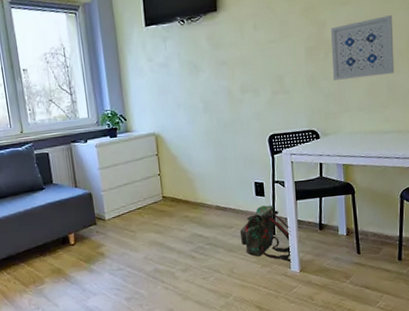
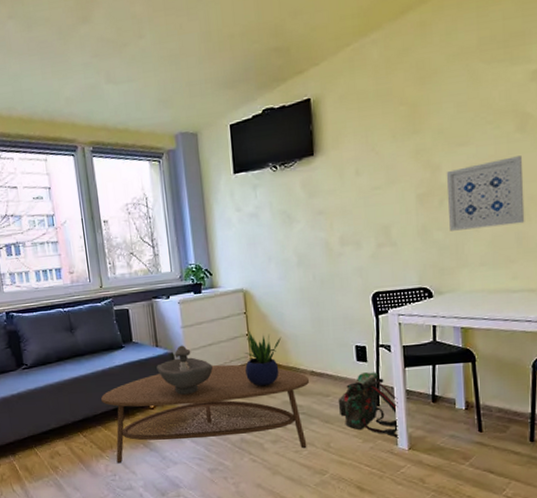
coffee table: none [24,201,215,297] -> present [101,364,310,463]
decorative bowl: none [76,185,128,232] -> present [156,345,213,395]
potted plant: none [156,170,190,221] -> present [244,330,282,387]

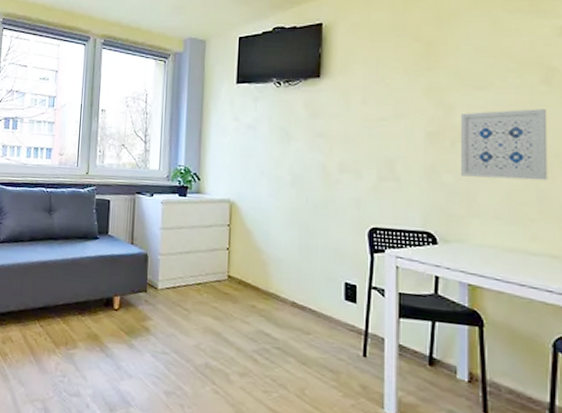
coffee table: present [101,364,310,463] -> none [66,273,290,390]
decorative bowl: present [156,345,213,395] -> none [128,247,186,302]
potted plant: present [244,330,282,387] -> none [221,244,265,309]
backpack: present [338,372,399,439] -> none [318,314,388,401]

